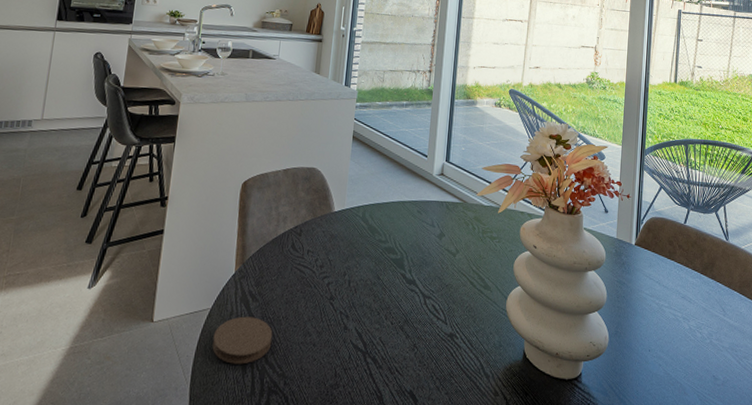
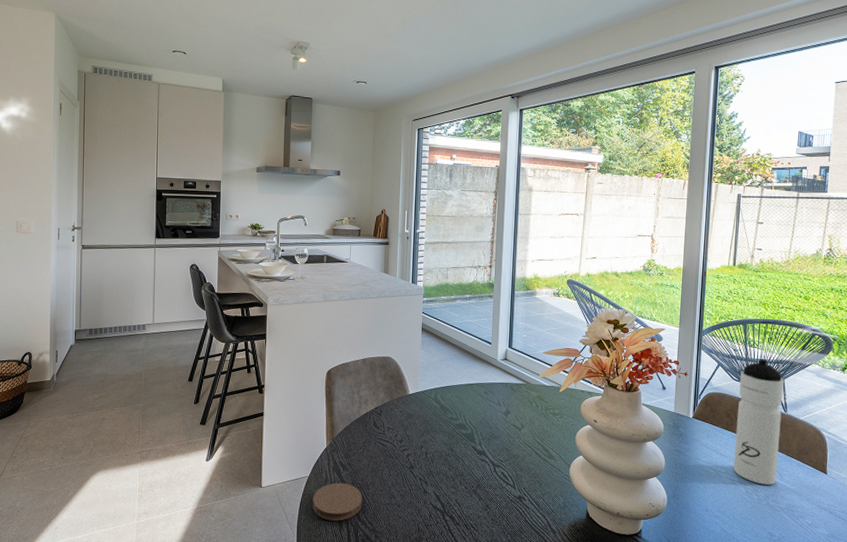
water bottle: none [676,182,725,321] -> present [733,359,784,485]

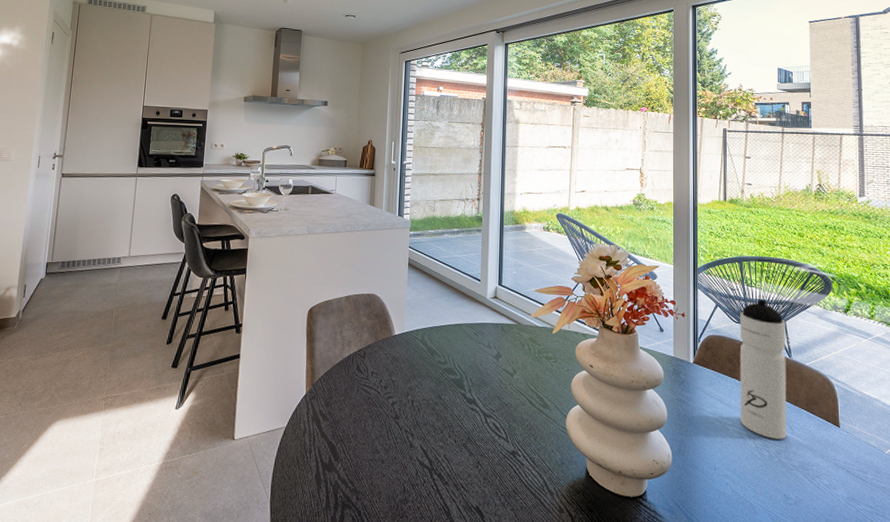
coaster: present [312,482,363,521] -> none [288,434,344,480]

